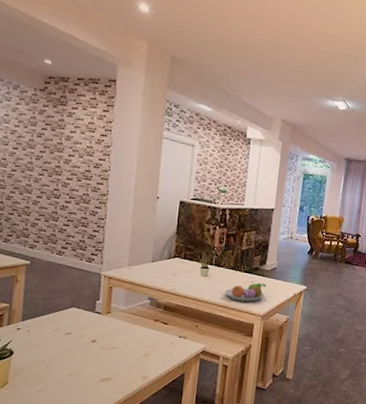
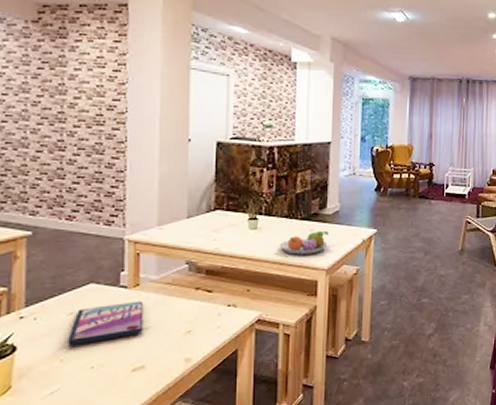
video game case: none [52,325,112,355] -> present [68,300,142,345]

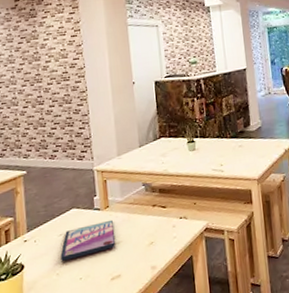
fruit bowl: present [280,230,330,255] -> none [216,145,256,169]

